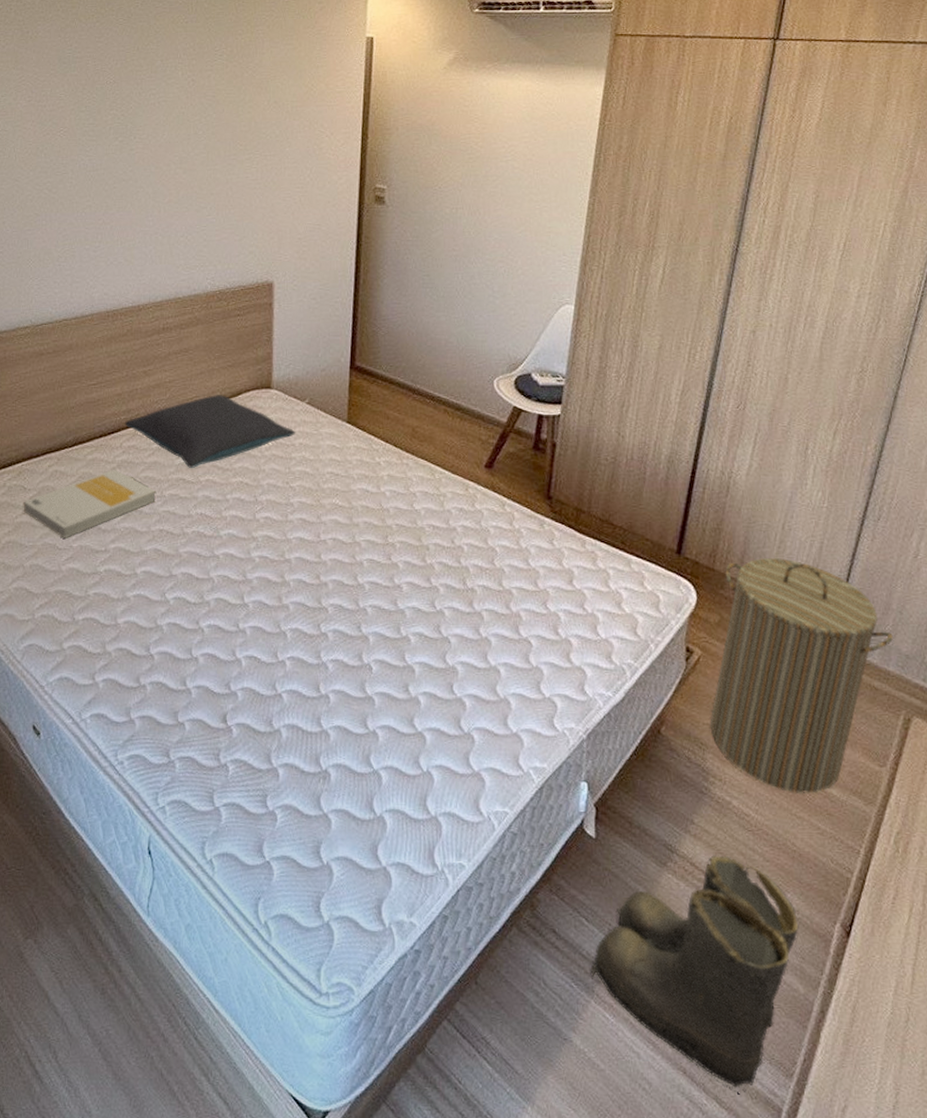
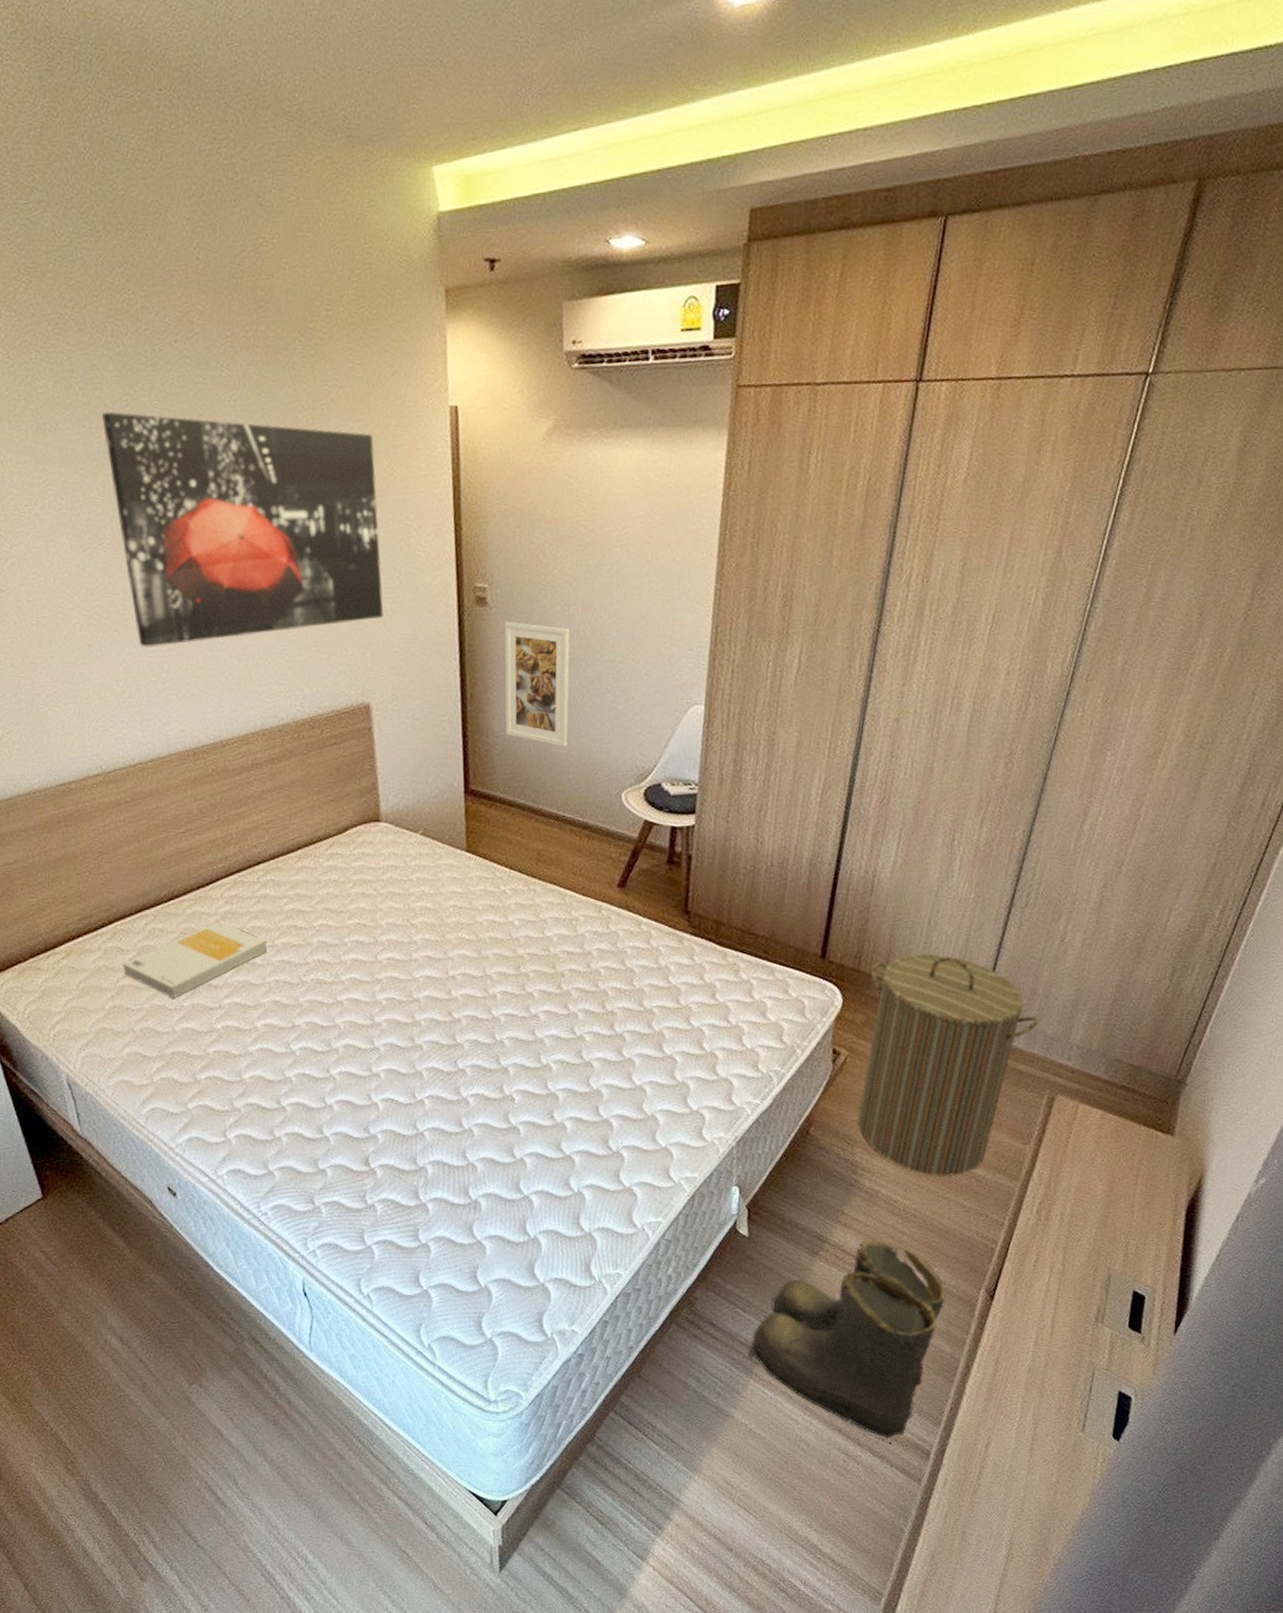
wall art: none [75,25,299,220] -> present [102,411,384,648]
pillow: present [124,395,296,468] -> none [222,832,412,914]
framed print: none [392,218,457,333] -> present [504,621,571,747]

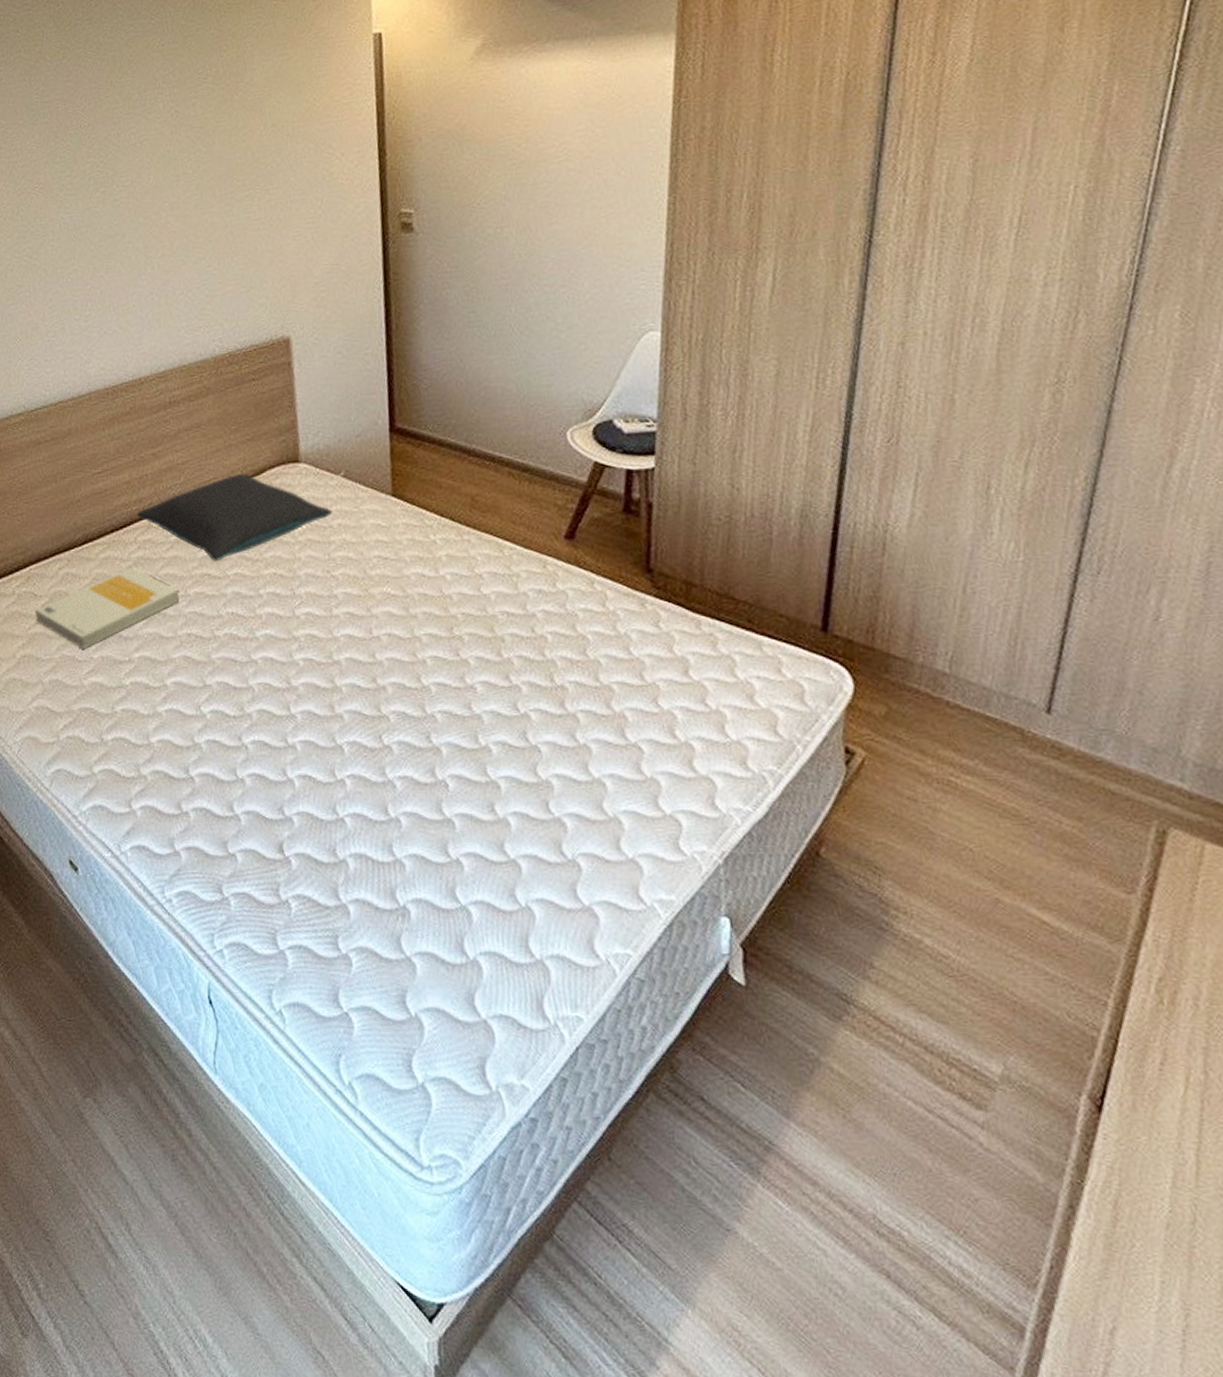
wall art: present [102,411,384,648] -> none [41,64,305,287]
pillow: none [222,832,412,914] -> present [136,474,333,561]
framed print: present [504,621,571,747] -> none [431,246,505,380]
boots: present [748,1239,946,1444] -> none [753,1007,1030,1307]
laundry hamper: present [858,953,1038,1177] -> none [885,629,1132,930]

